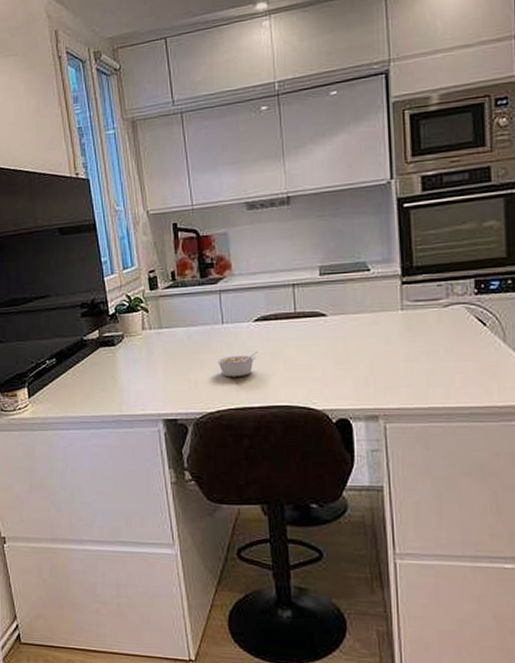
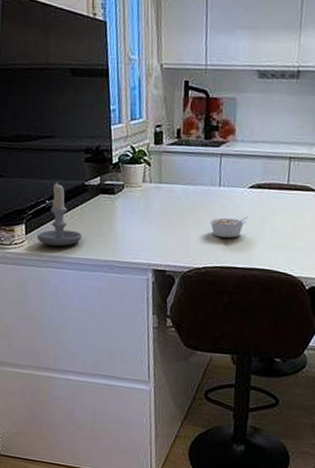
candle: none [40,340,86,406] -> present [36,181,82,247]

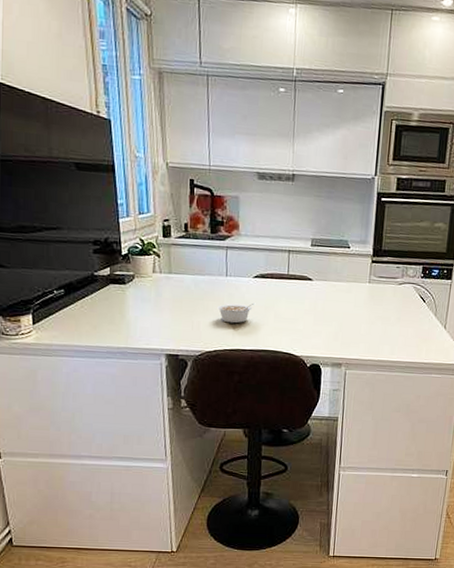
candle: present [36,181,82,247] -> none [45,272,93,335]

